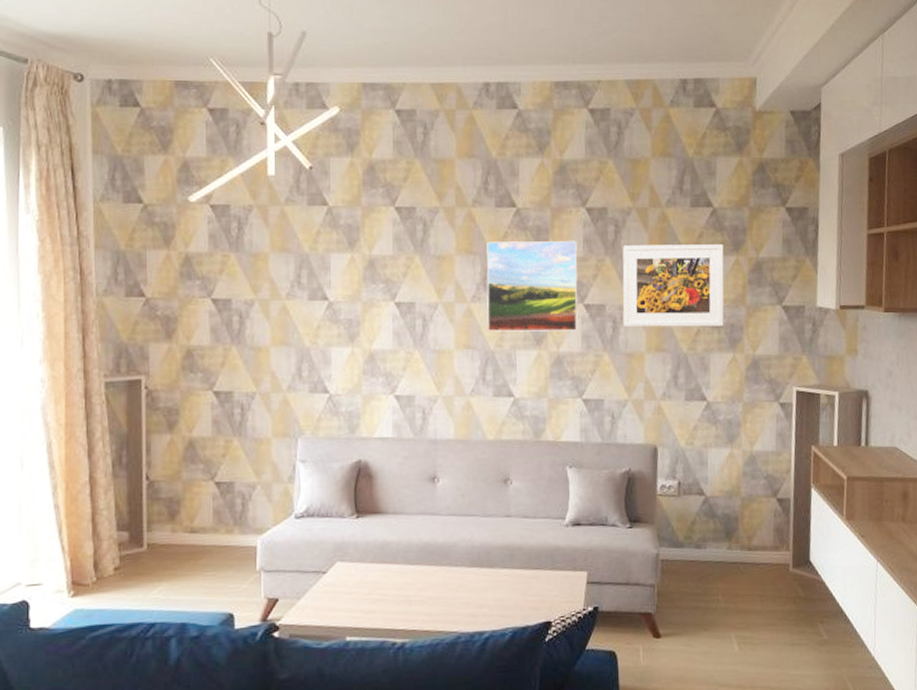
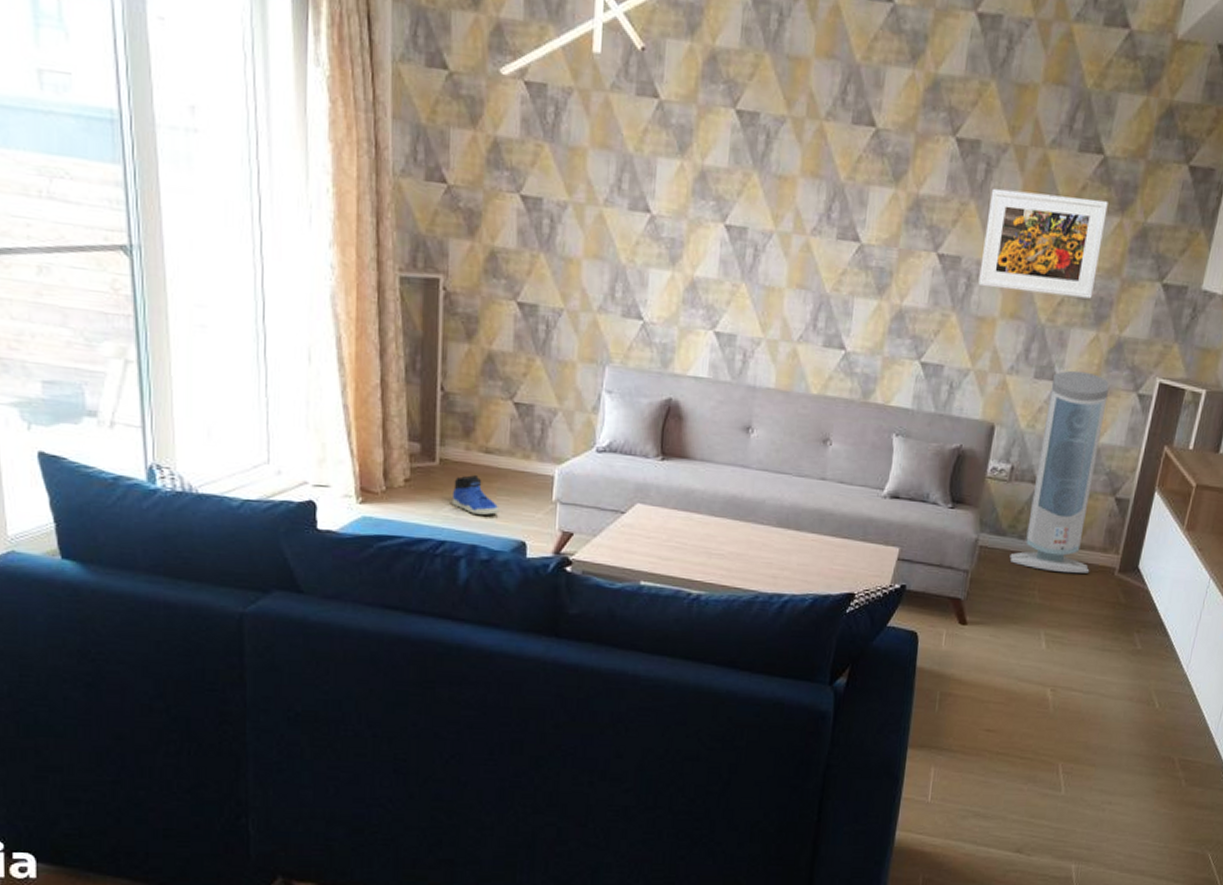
sneaker: none [160,555,206,593] -> present [451,475,499,515]
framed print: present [486,240,578,332] -> none [825,165,940,284]
air purifier: none [690,389,766,575] -> present [1009,370,1109,574]

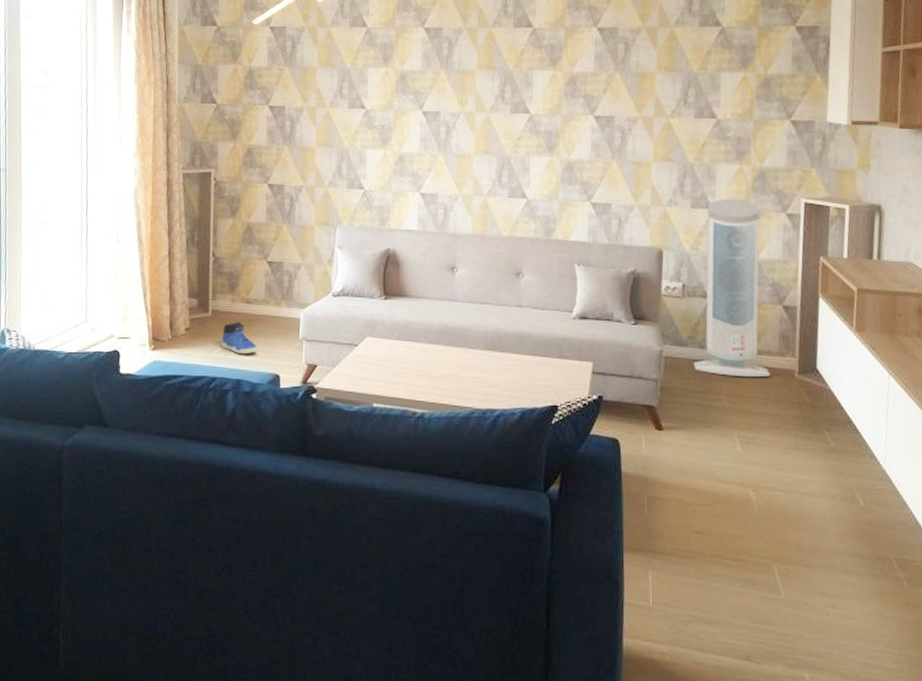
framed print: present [978,188,1108,299] -> none [631,60,732,139]

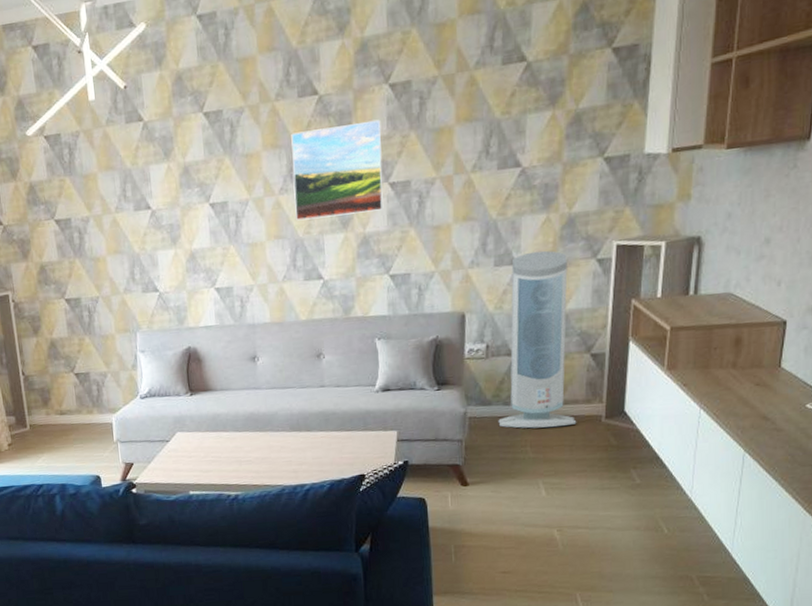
sneaker: present [221,322,258,354] -> none [42,432,77,461]
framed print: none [504,57,589,140] -> present [291,119,384,221]

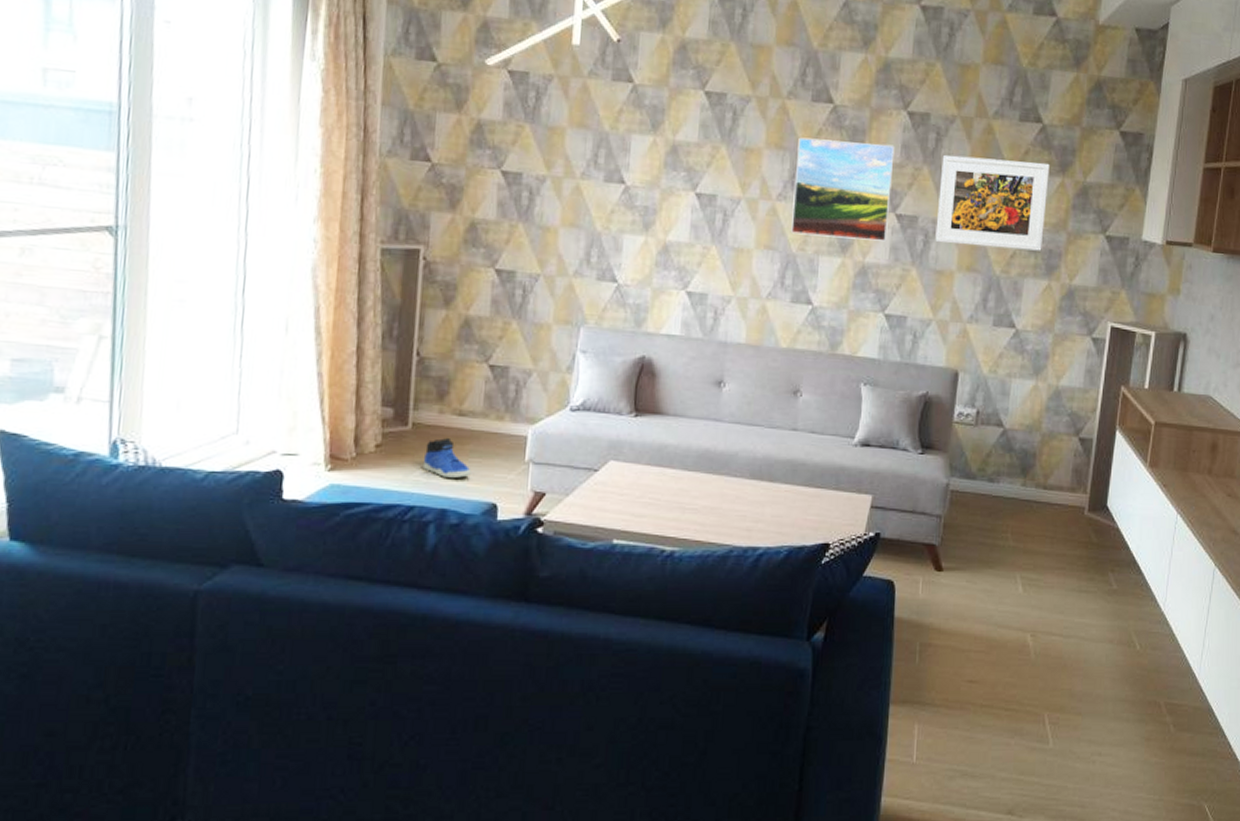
sneaker: none [42,432,77,461] -> present [422,438,471,478]
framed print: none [428,99,539,201] -> present [935,154,1050,251]
air purifier: present [498,250,577,429] -> none [981,317,1064,515]

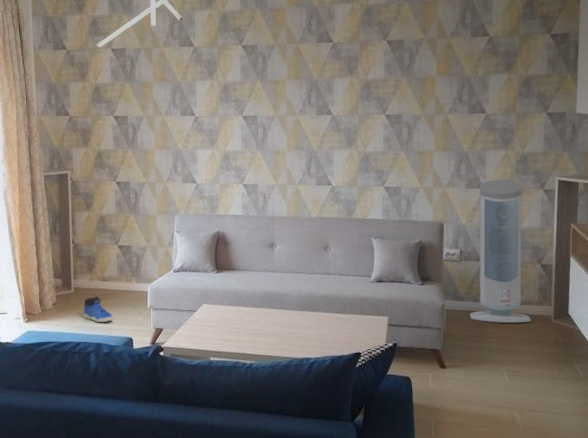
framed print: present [791,137,895,242] -> none [310,66,381,137]
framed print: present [935,154,1050,251] -> none [416,65,498,132]
air purifier: none [981,317,1064,515] -> present [470,179,532,324]

